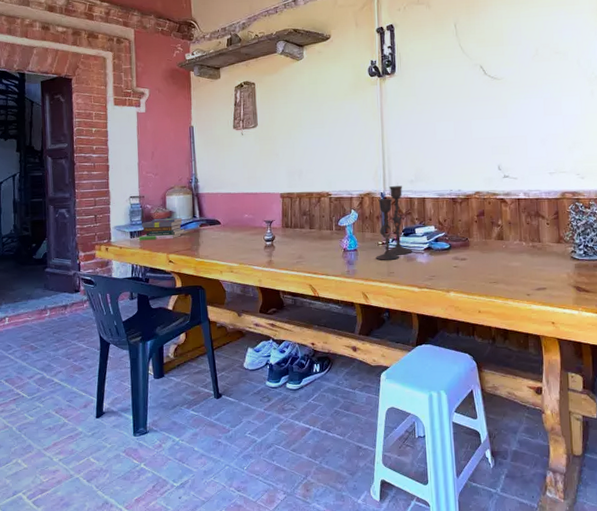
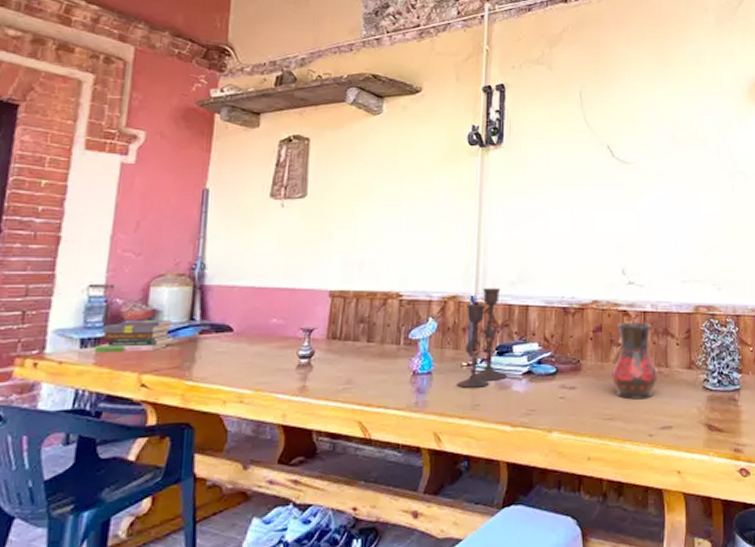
pitcher: none [493,208,532,268] -> present [610,323,657,400]

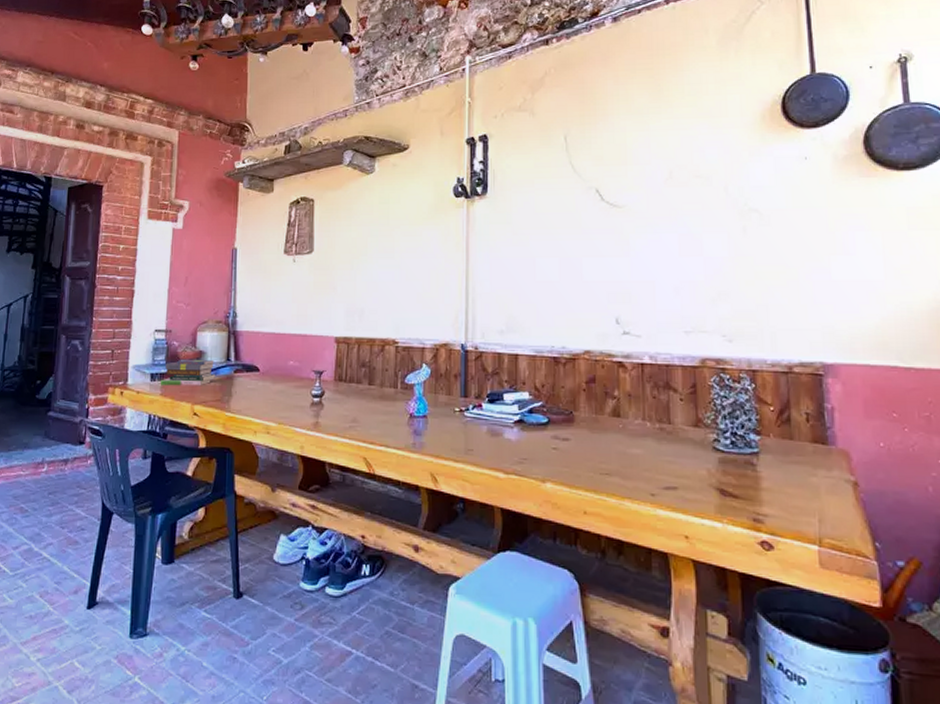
candlestick: present [457,288,507,388] -> none [450,337,498,433]
pitcher: present [610,323,657,400] -> none [606,375,659,456]

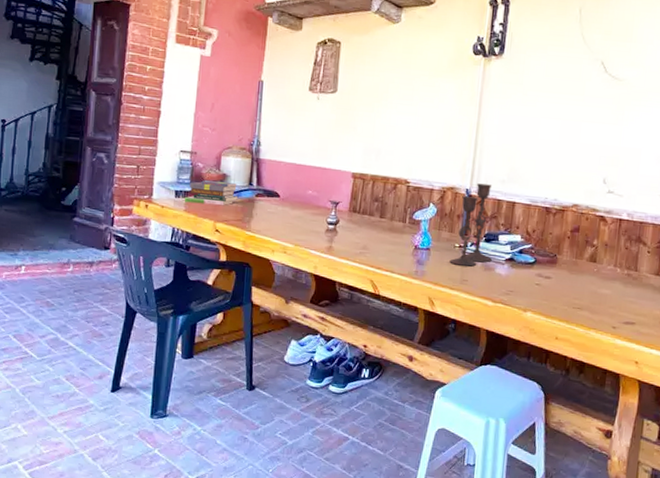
candlestick: none [450,337,498,433] -> present [449,183,492,267]

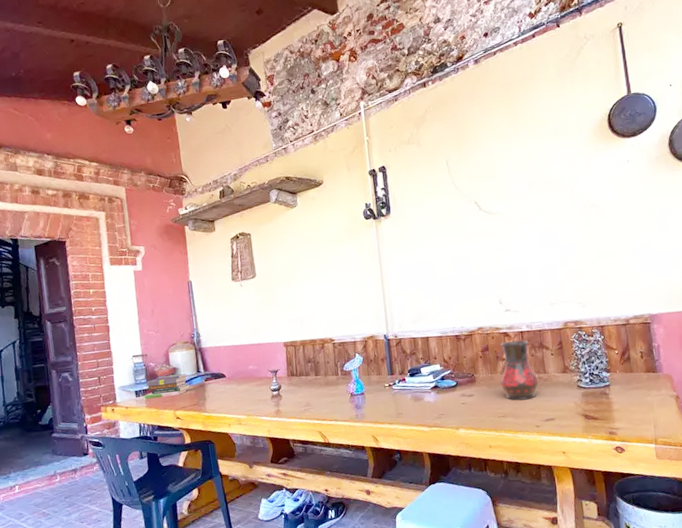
candlestick: present [449,183,492,267] -> none [382,326,419,402]
pitcher: none [583,227,627,296] -> present [500,340,539,401]

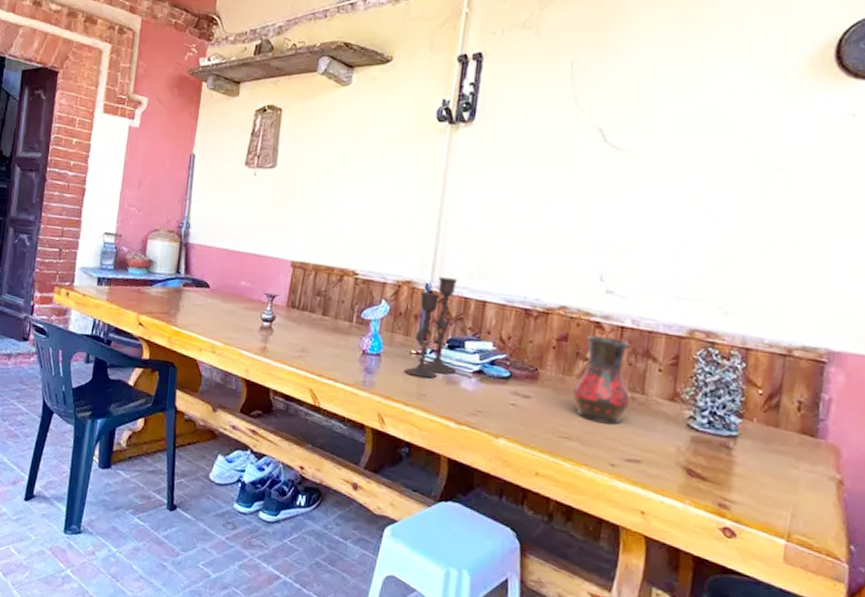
books: present [144,374,190,400] -> none [106,266,164,297]
candlestick: none [382,326,419,402] -> present [404,277,457,379]

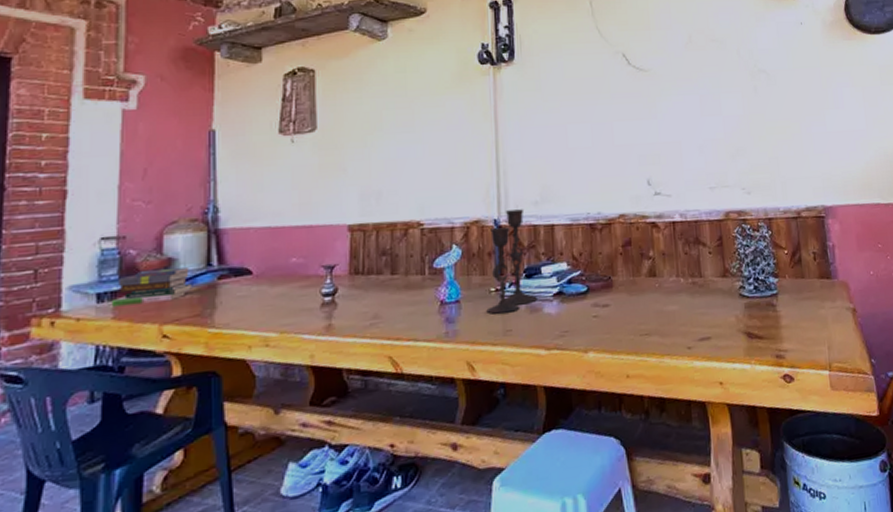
books: none [106,266,164,297] -> present [111,268,191,307]
pitcher: present [572,335,630,425] -> none [643,233,692,313]

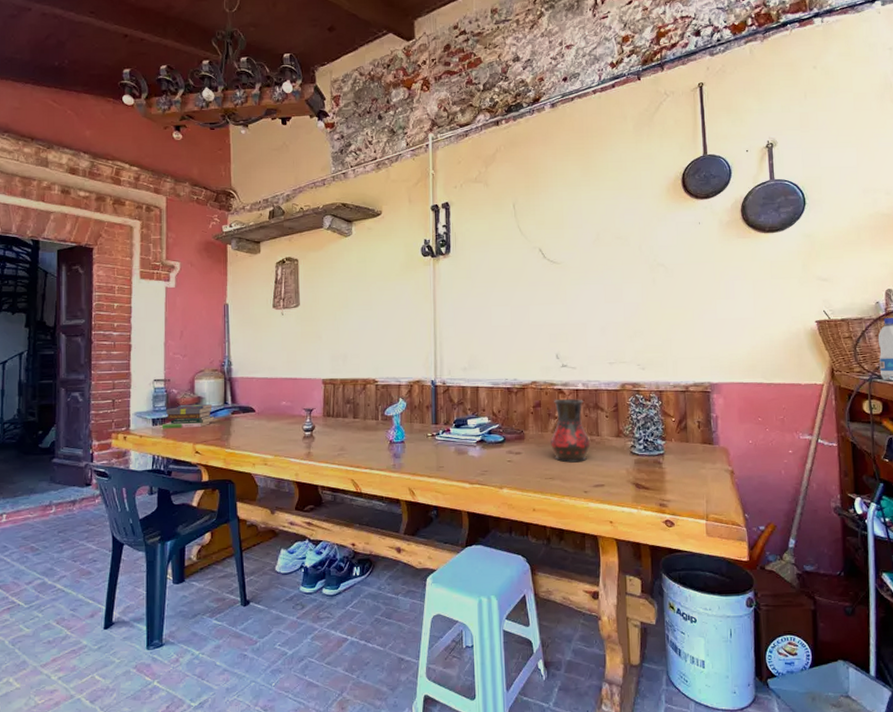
candlestick: present [486,209,537,314] -> none [424,373,464,454]
pitcher: none [643,233,692,313] -> present [549,399,590,463]

